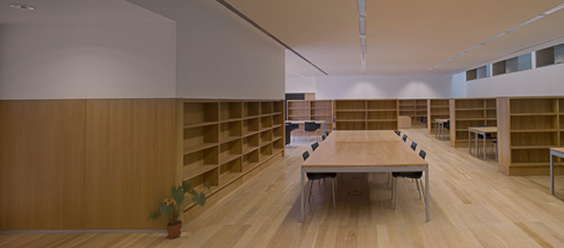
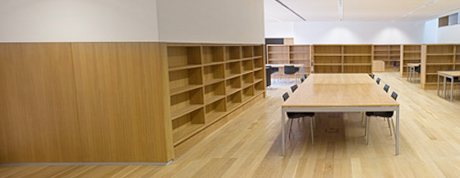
house plant: present [147,180,212,240] -> none [140,119,199,171]

